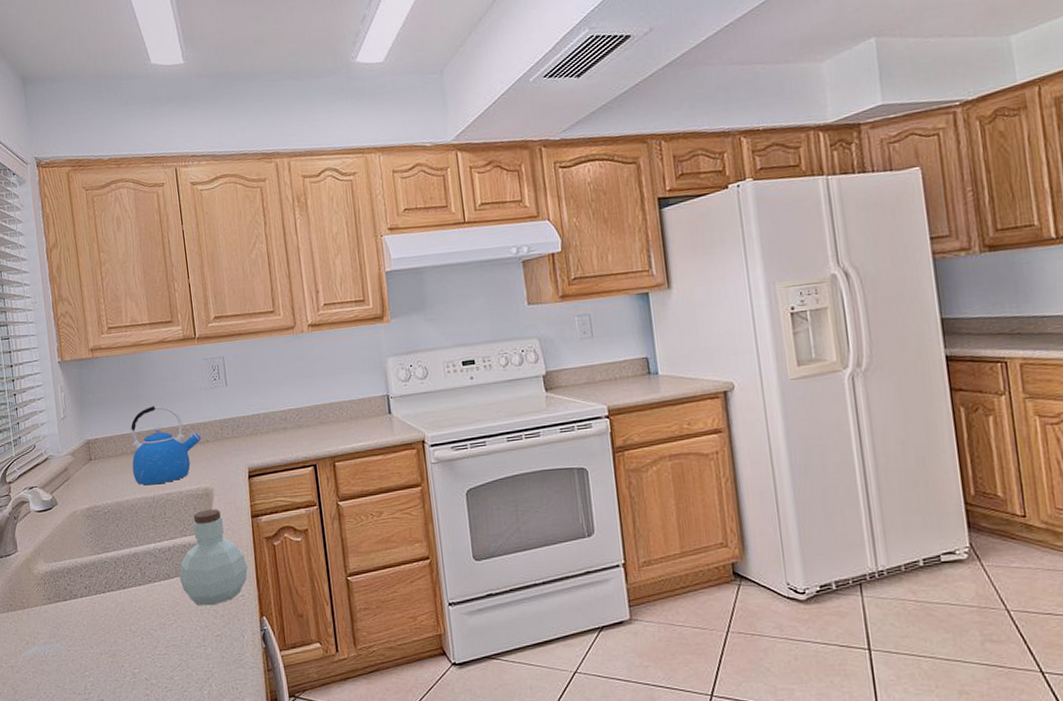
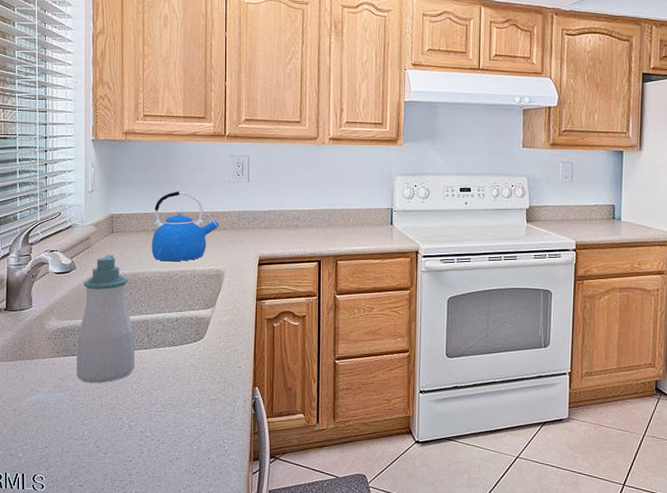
soap bottle: none [67,484,131,630] -> present [76,254,135,383]
jar: present [179,509,248,606] -> none [183,289,247,373]

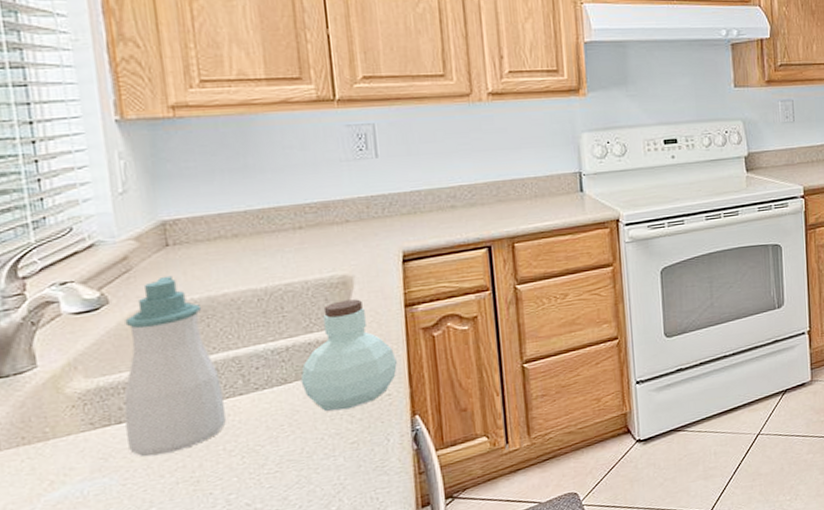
kettle: present [151,191,219,262] -> none [233,179,339,275]
jar: none [183,289,247,373] -> present [300,299,397,411]

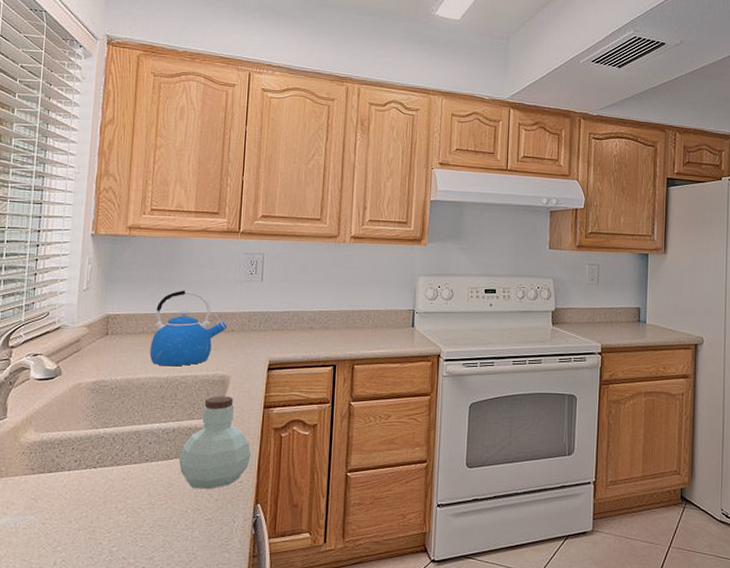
soap bottle: present [123,275,226,456] -> none [52,358,123,504]
kettle: none [233,179,339,275] -> present [149,290,228,366]

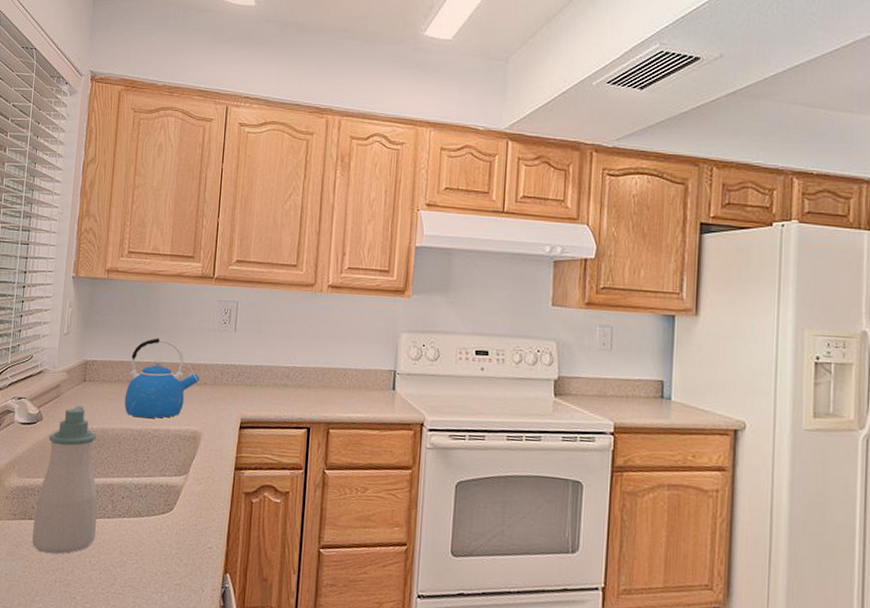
soap bottle: none [52,358,123,504] -> present [32,405,98,554]
jar: present [178,396,251,489] -> none [150,453,221,553]

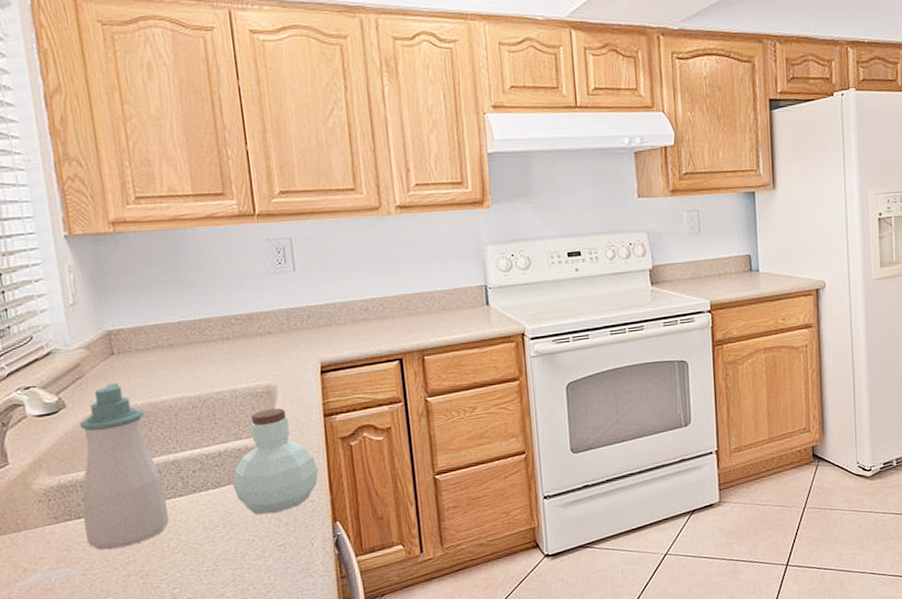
kettle: present [124,338,200,419] -> none [168,291,262,383]
jar: none [150,453,221,553] -> present [232,408,319,514]

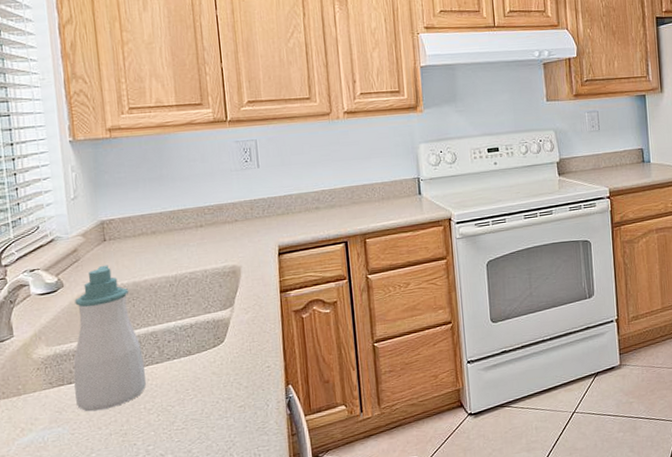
jar: present [232,408,319,514] -> none [201,285,275,379]

